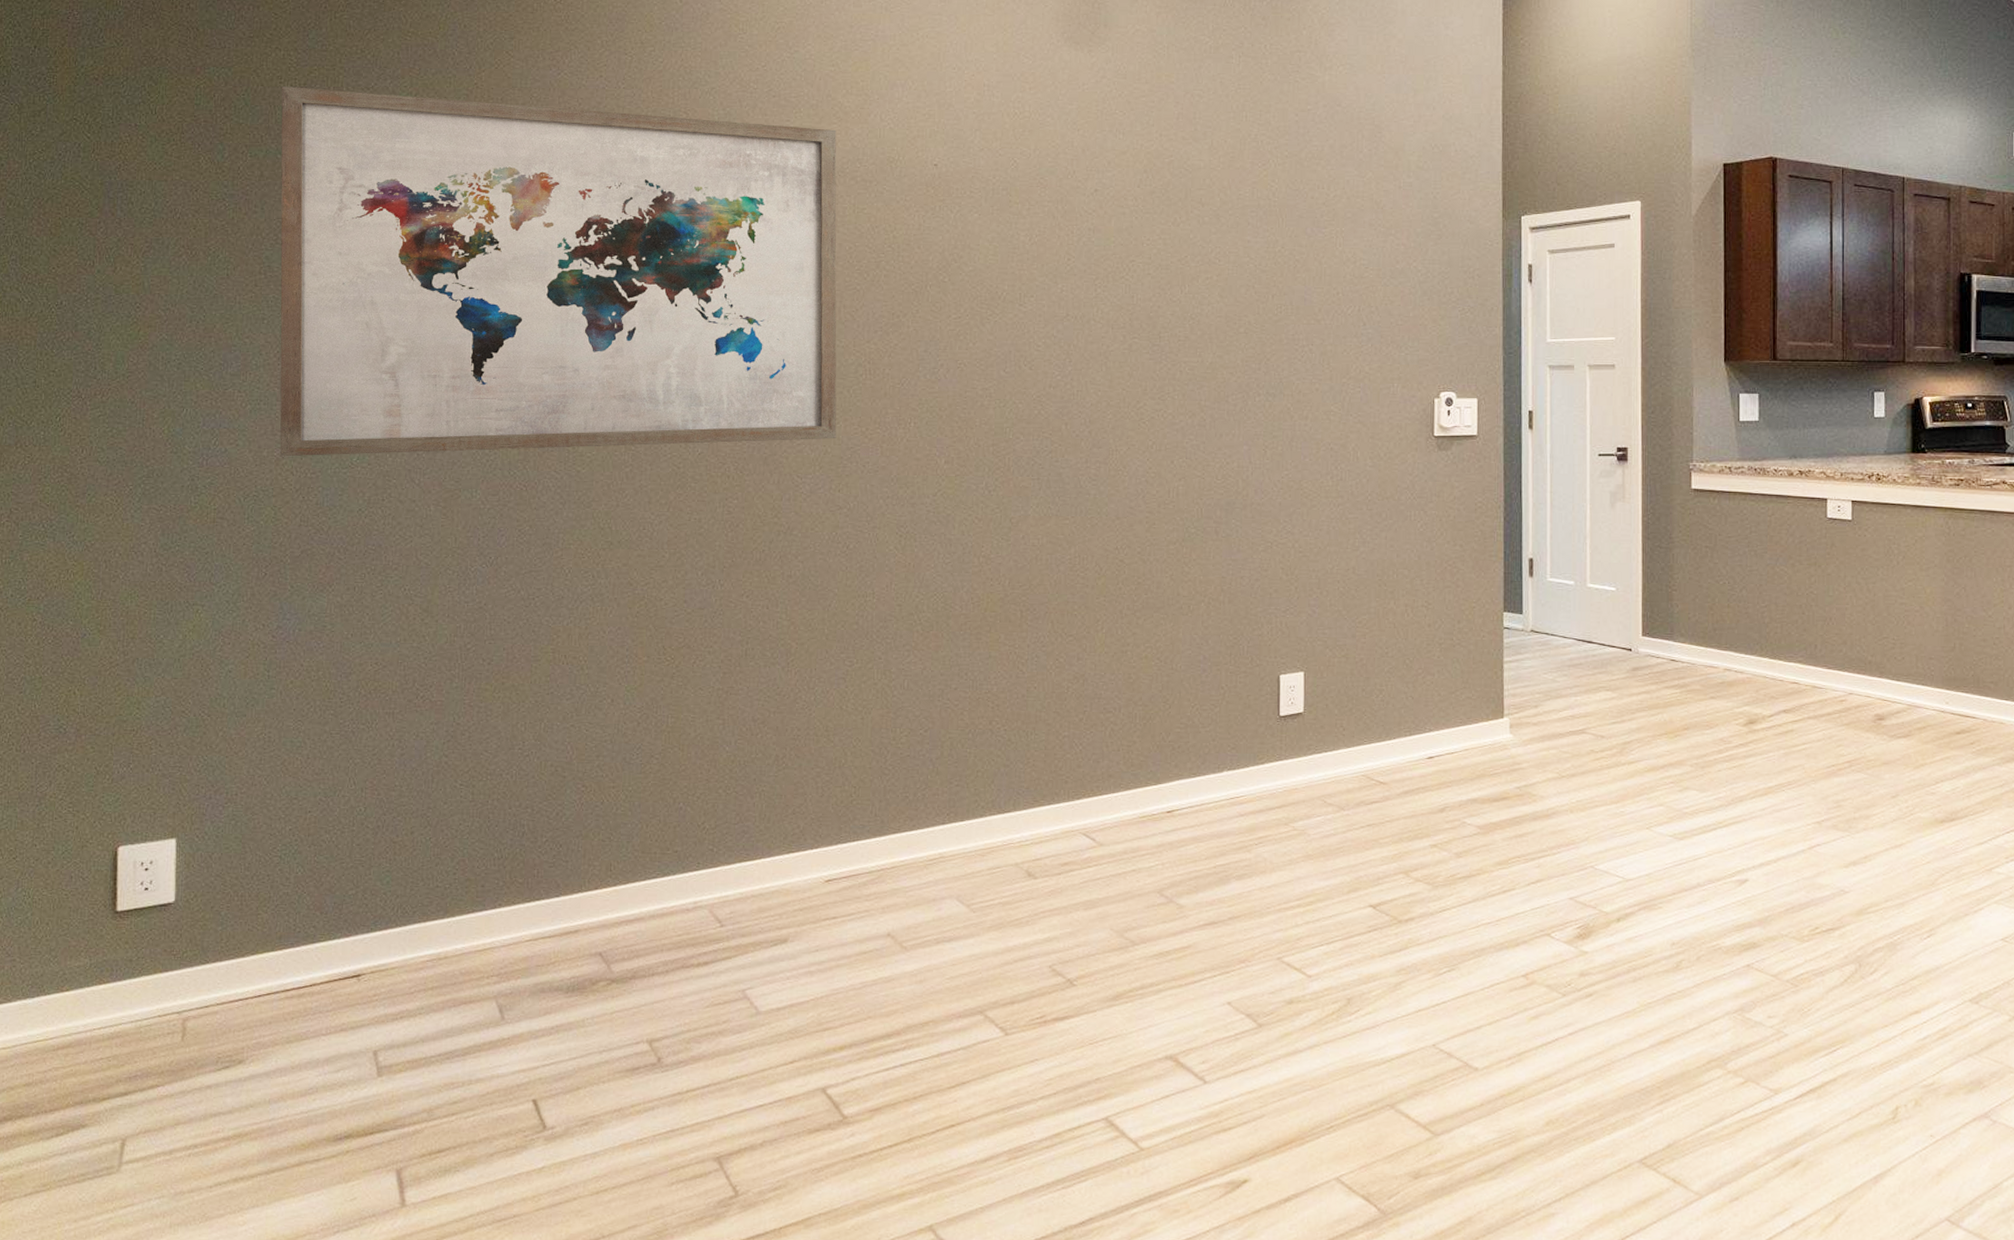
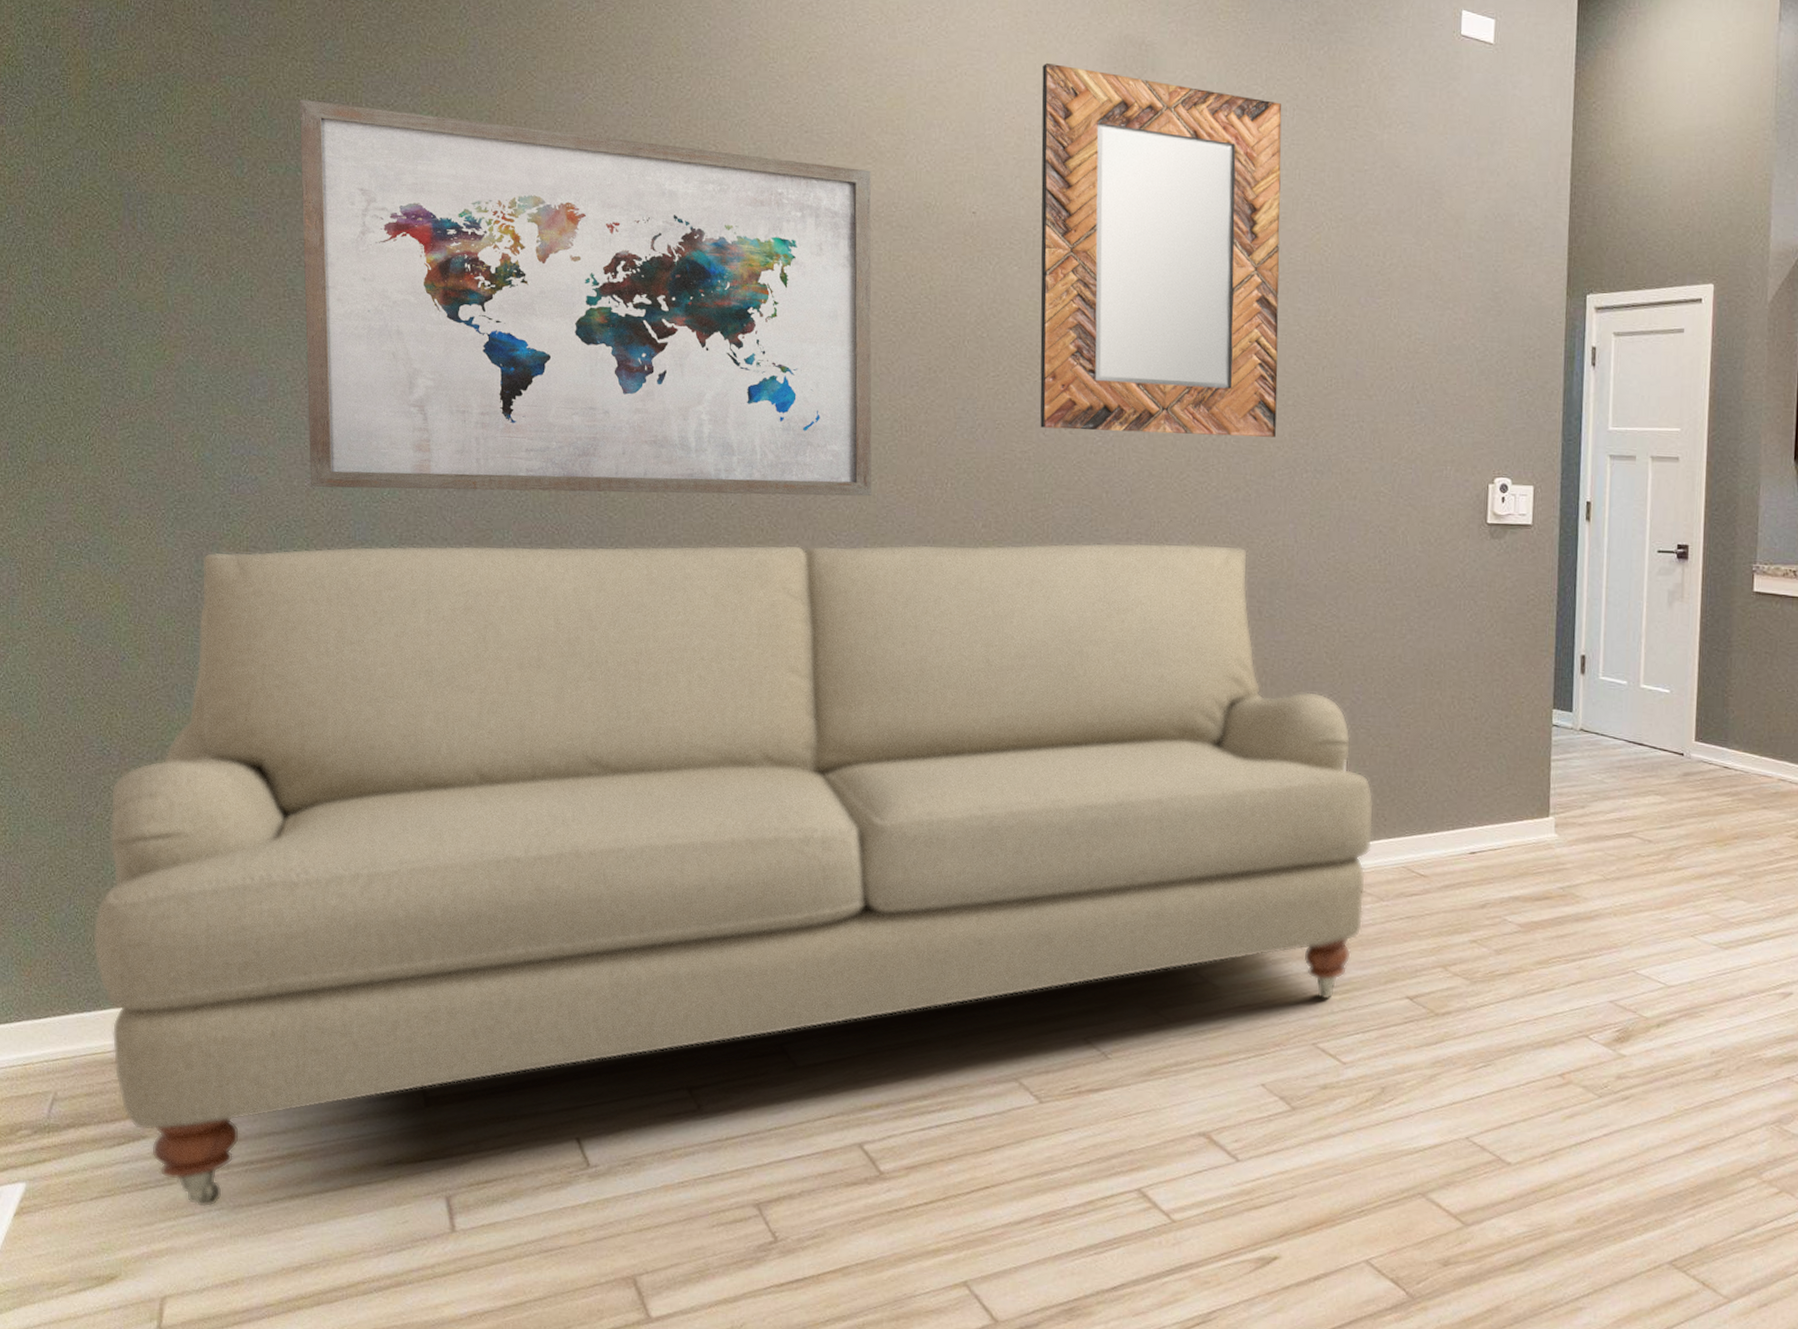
sofa: none [40,470,1332,1196] -> present [93,542,1374,1207]
home mirror: none [1000,23,1230,366] -> present [1040,62,1282,437]

